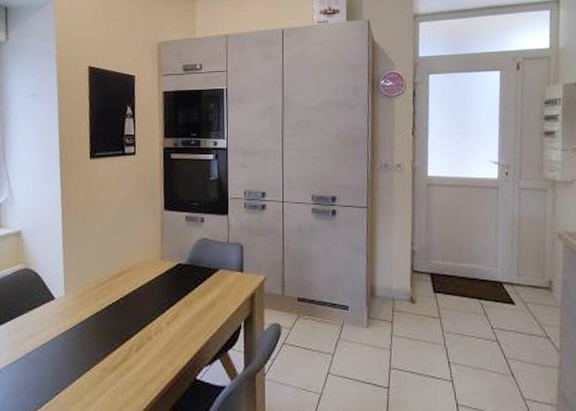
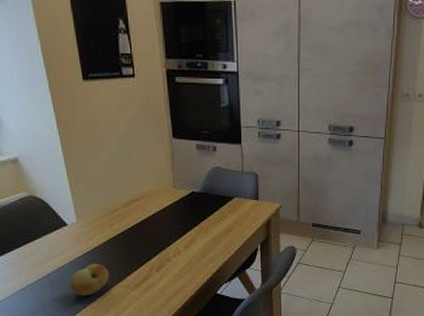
fruit: none [47,342,88,379] -> present [70,264,109,296]

